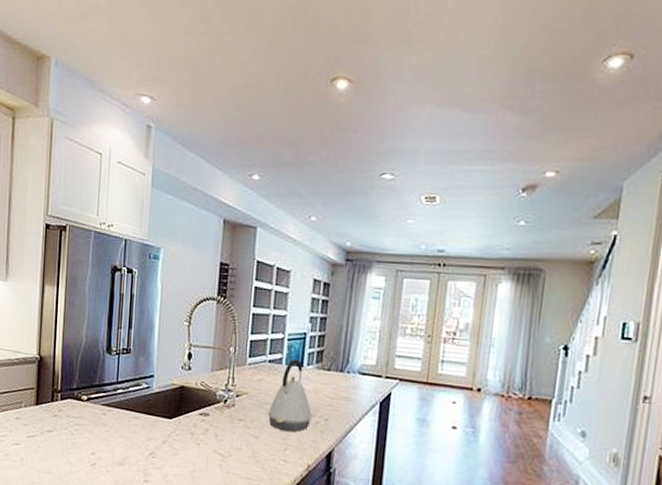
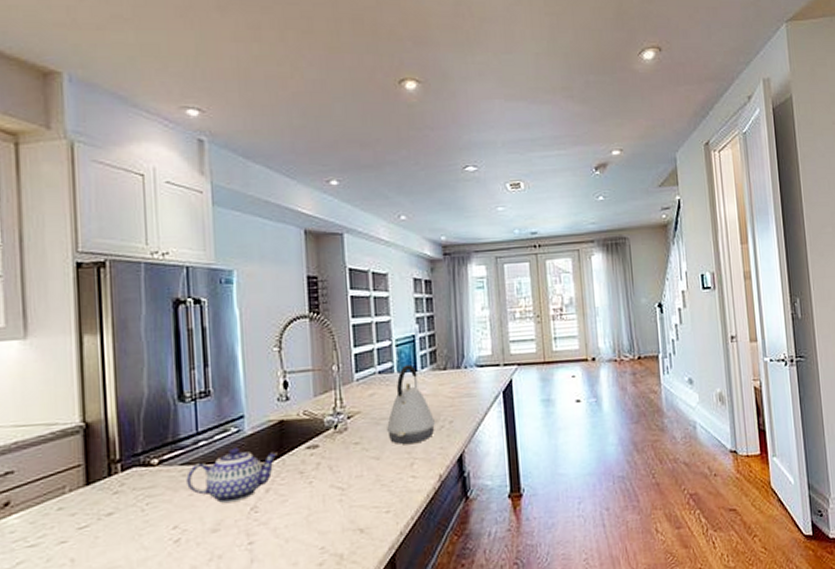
teapot: none [105,399,176,445] -> present [186,447,278,504]

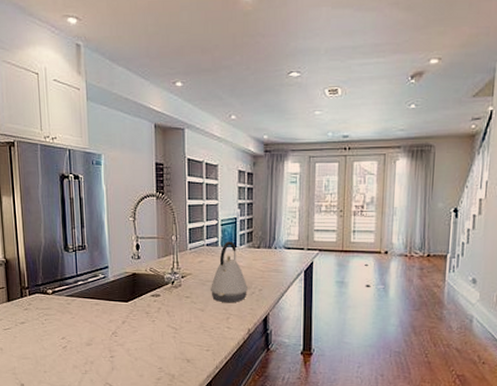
teapot: present [186,447,278,504] -> none [70,288,131,327]

